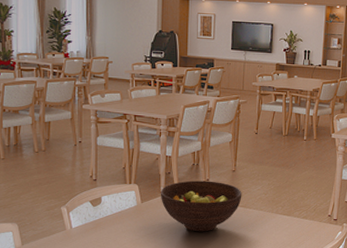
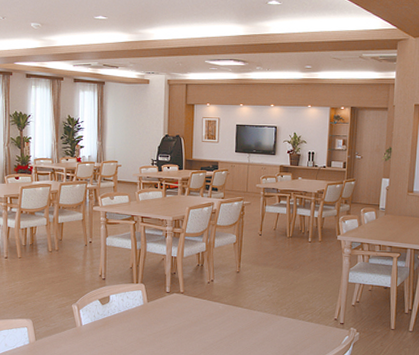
fruit bowl: present [160,180,242,232] -> none [165,281,246,333]

